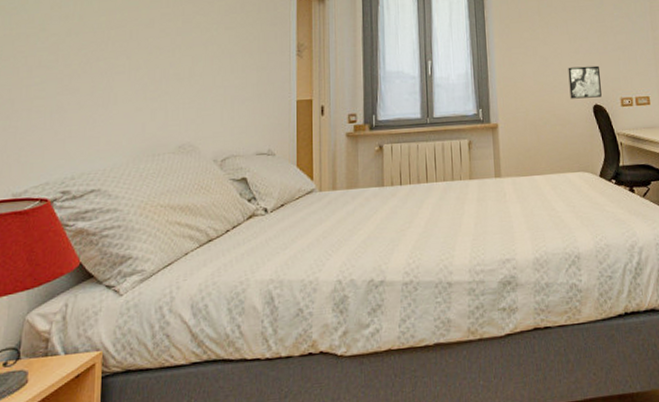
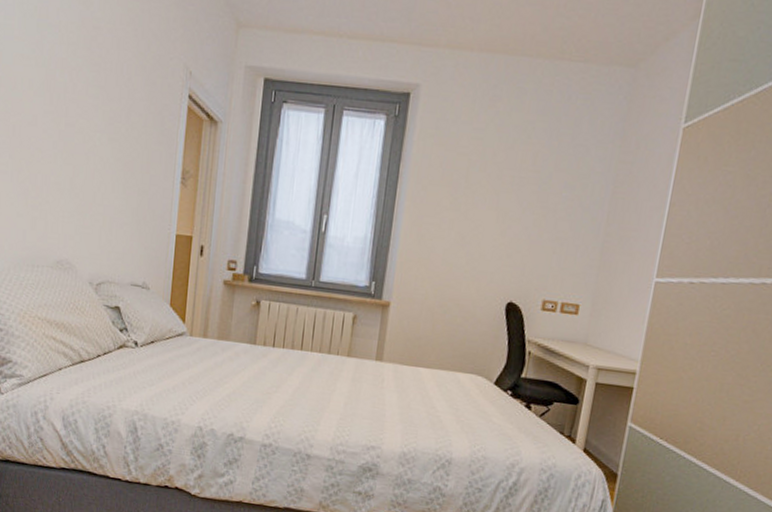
wall art: present [568,65,602,99] -> none [481,251,526,295]

